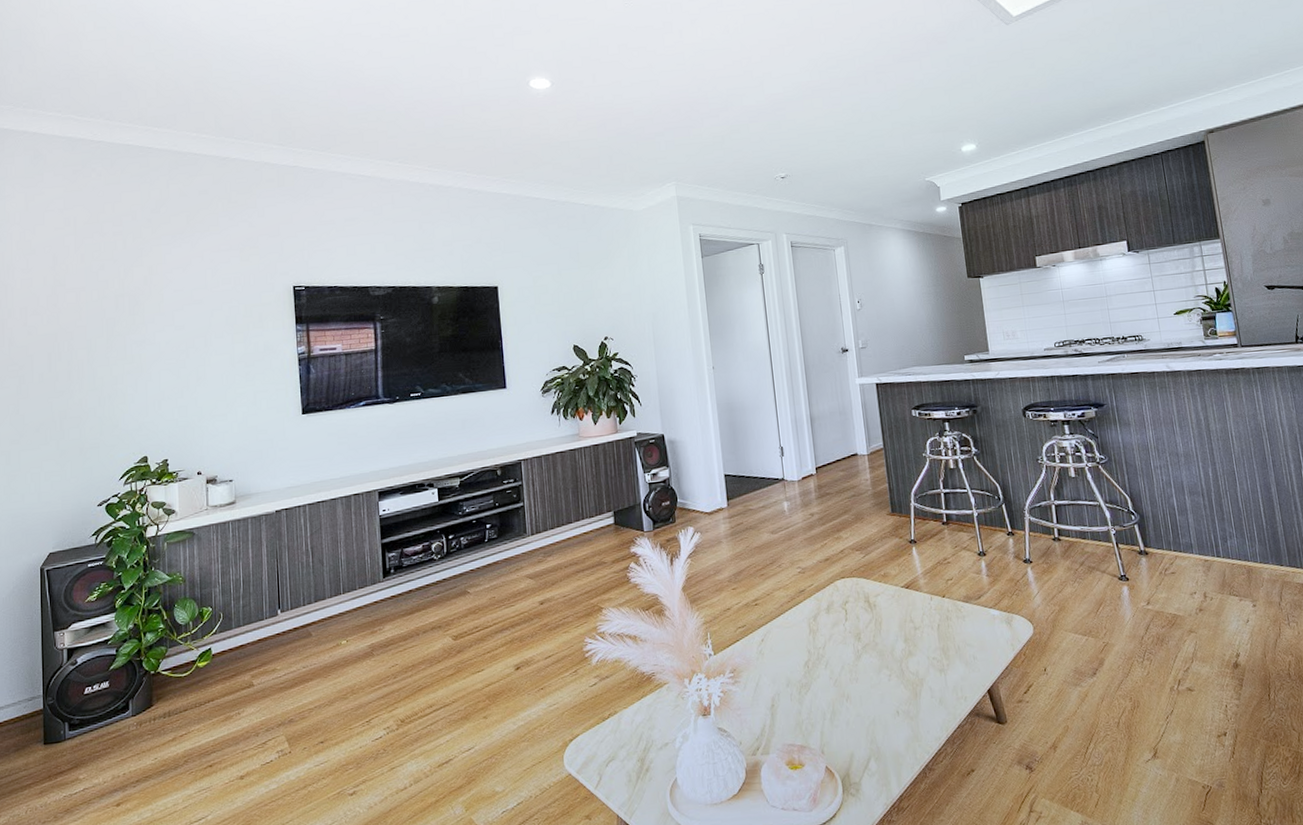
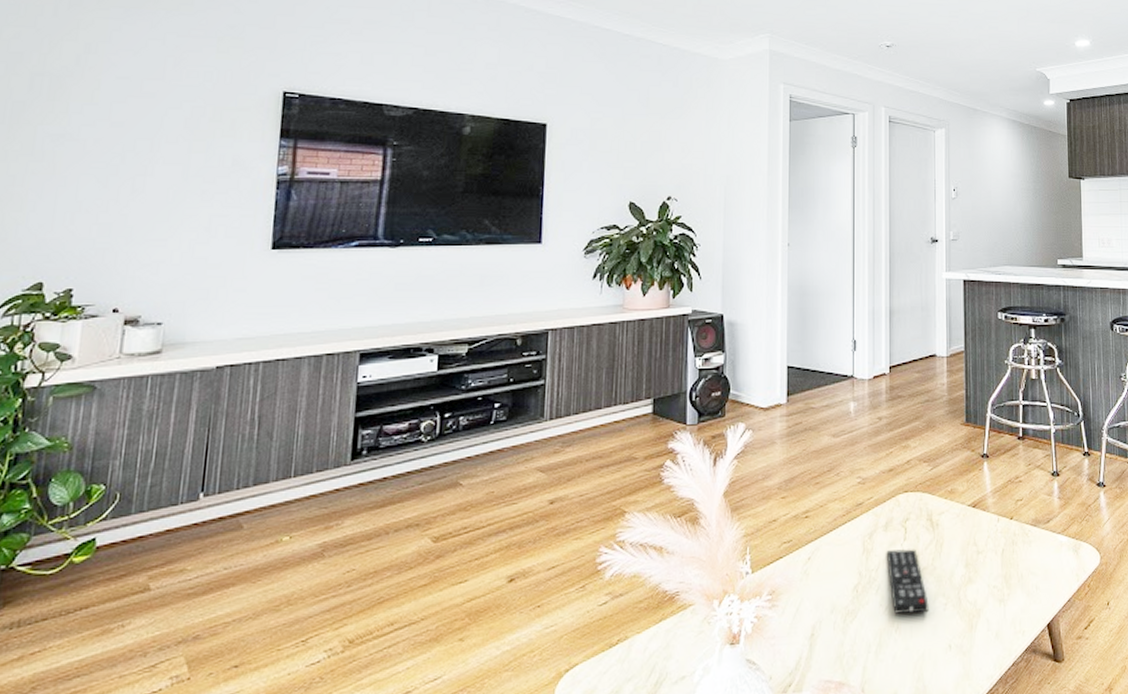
remote control: none [831,628,875,686] -> present [887,549,929,615]

